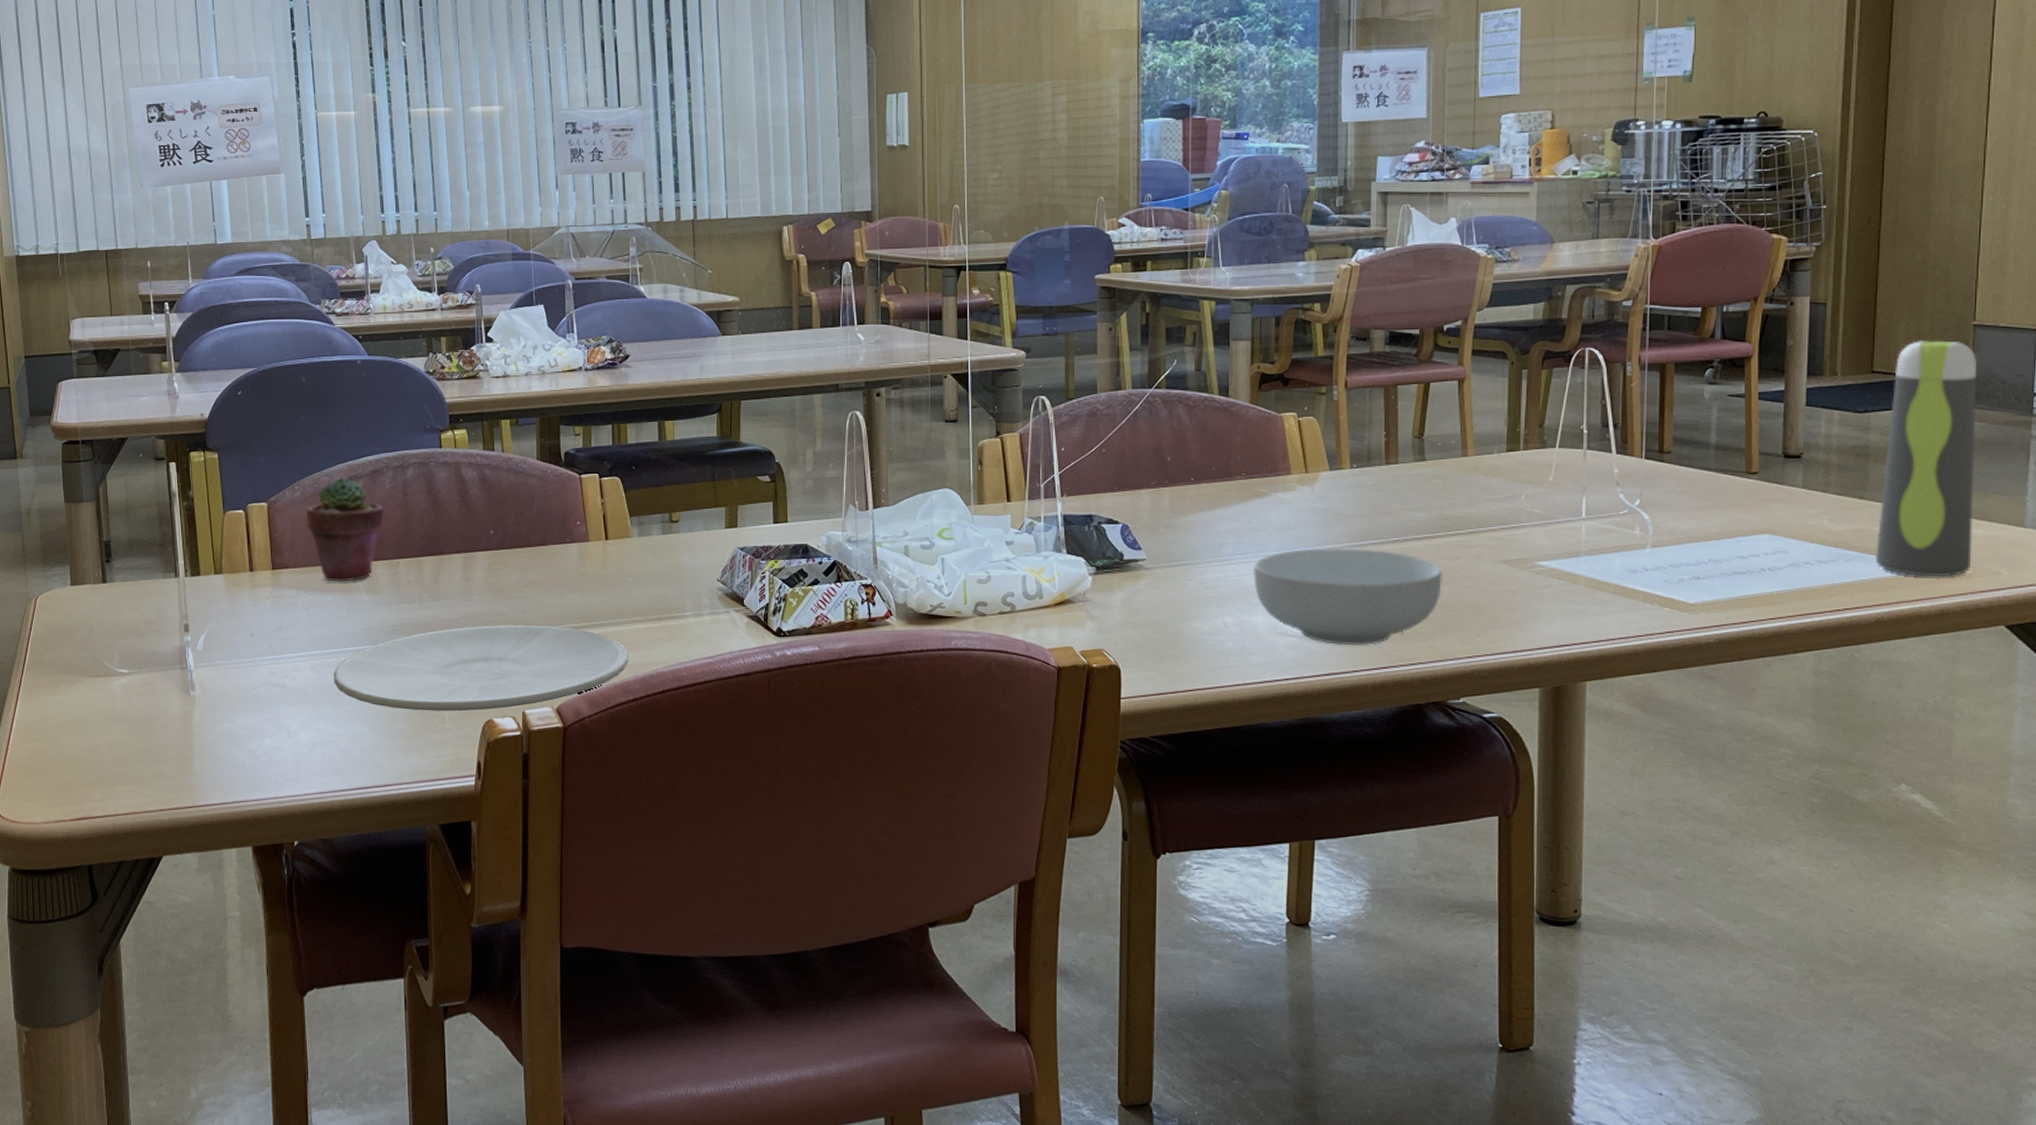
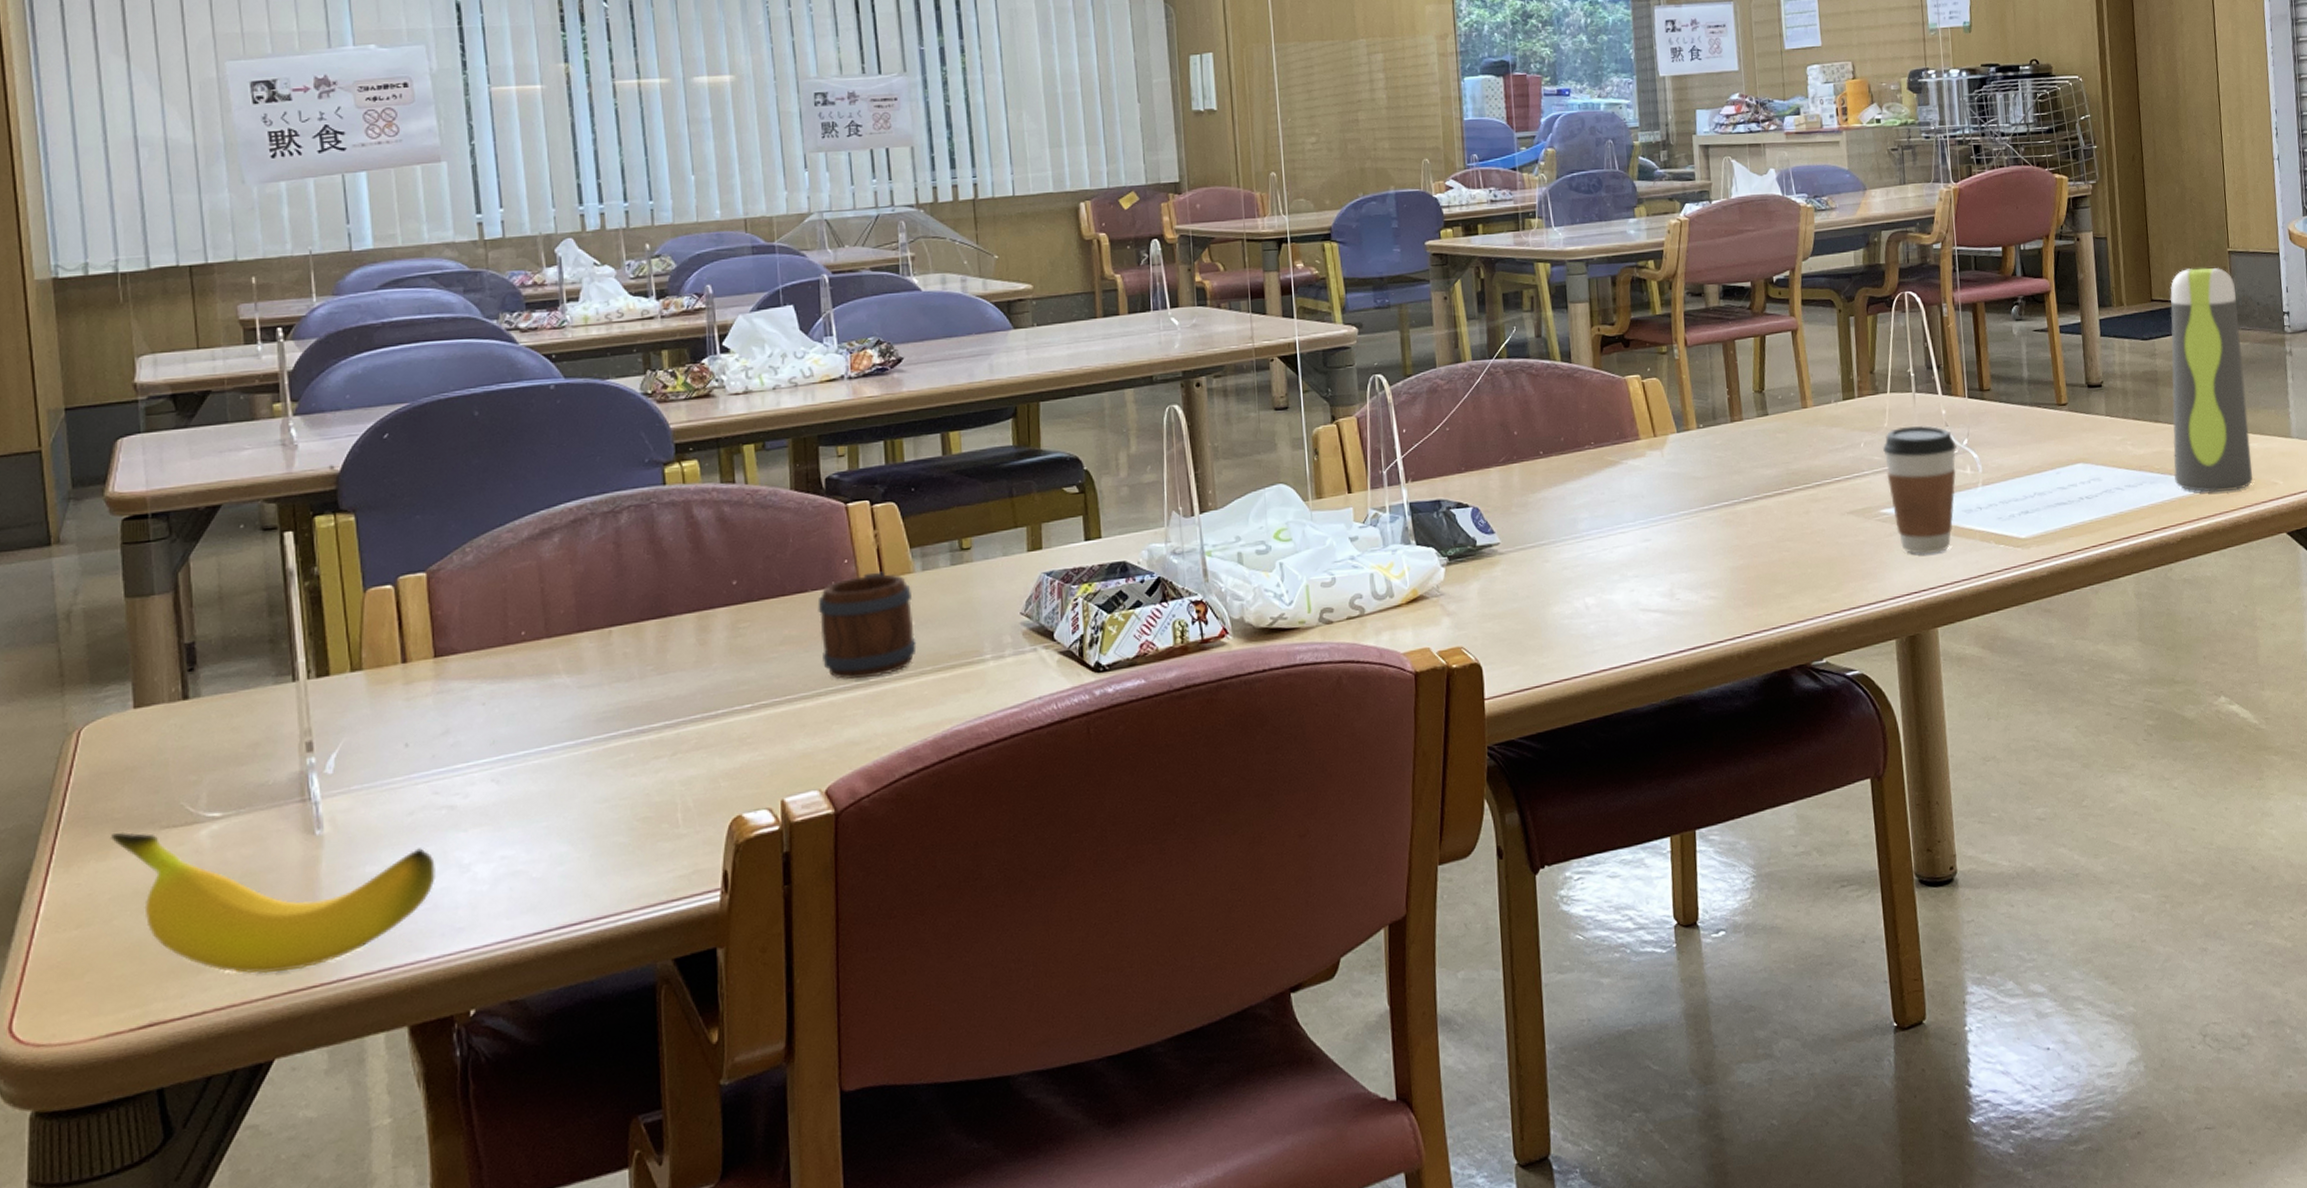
banana: none [56,675,271,794] -> present [110,831,435,974]
potted succulent: present [306,477,383,582] -> none [481,531,589,666]
plate: present [334,625,628,712] -> none [524,689,915,818]
mug: none [555,534,632,621] -> present [817,571,917,679]
cereal bowl: present [1252,548,1442,646] -> none [1609,511,1796,617]
coffee cup: none [1545,483,1627,610] -> present [1883,426,1957,555]

